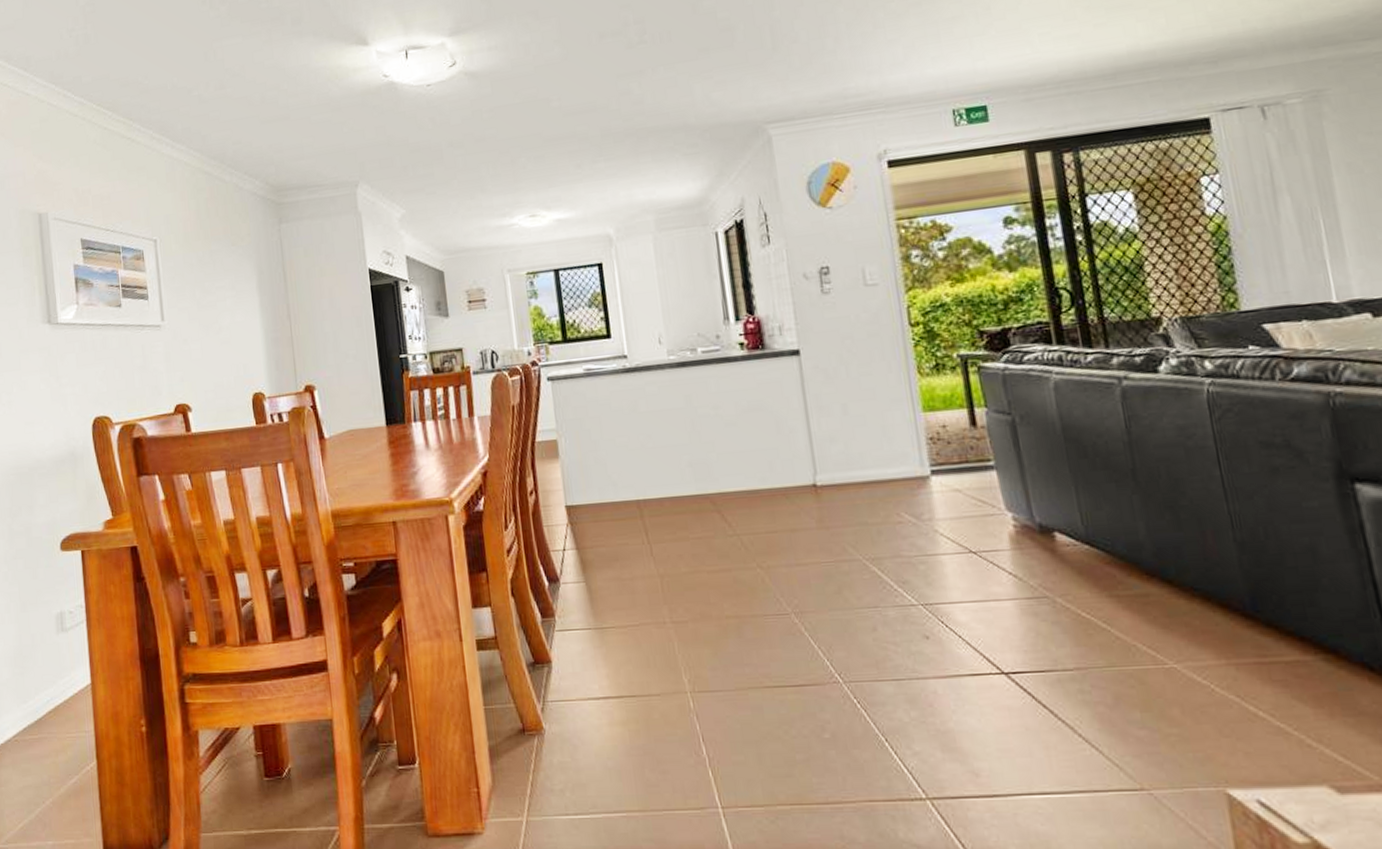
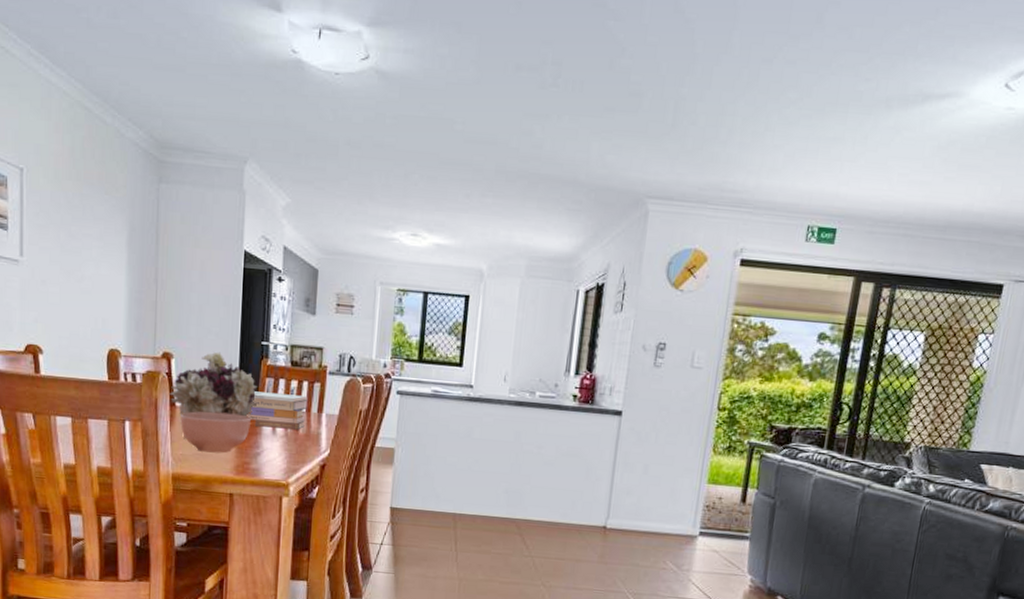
flower arrangement: none [317,374,405,447] -> present [169,351,258,417]
bowl: none [331,434,403,482] -> present [180,411,252,454]
books: none [397,402,458,444] -> present [247,391,308,430]

